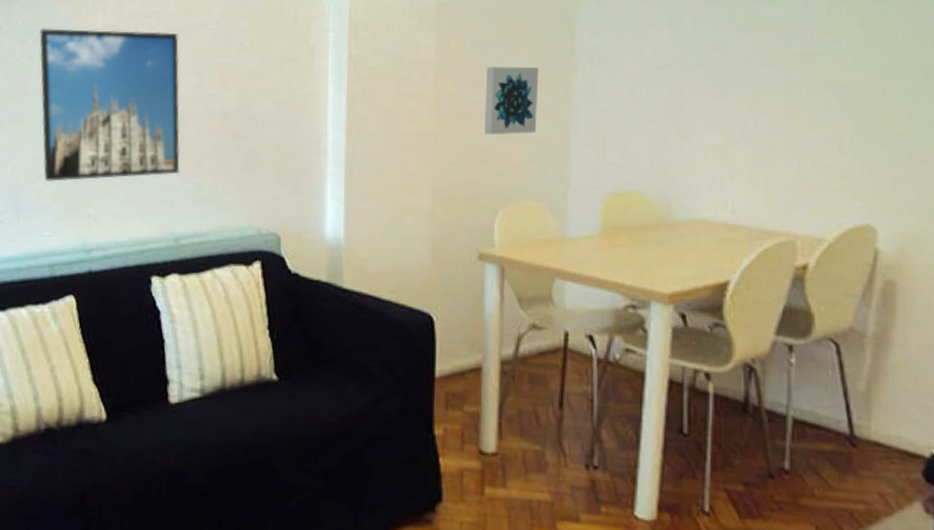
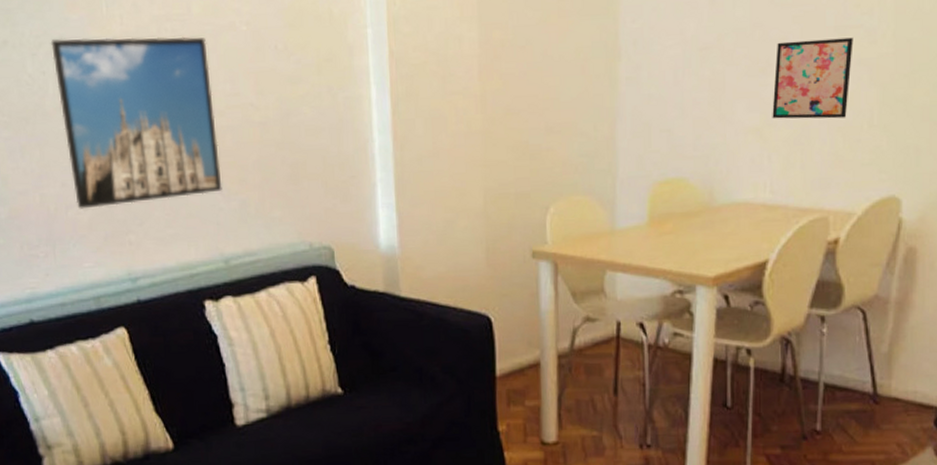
wall art: present [485,66,539,134] -> none [531,55,584,129]
wall art: none [734,64,821,142] -> present [772,37,853,119]

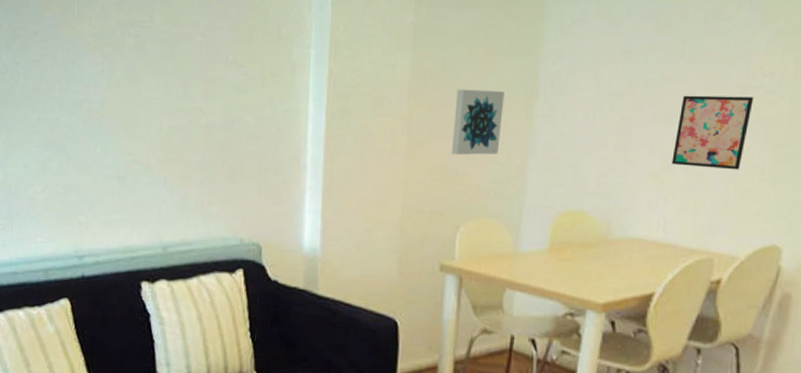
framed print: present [50,36,222,209] -> none [25,33,167,189]
wall art: none [531,55,584,129] -> present [452,89,505,155]

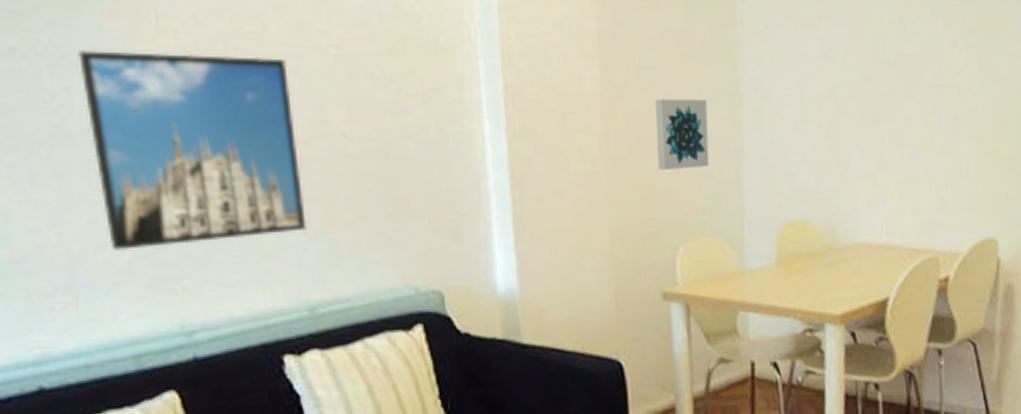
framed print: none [25,33,167,189] -> present [77,49,307,250]
wall art: present [671,95,754,170] -> none [883,95,949,167]

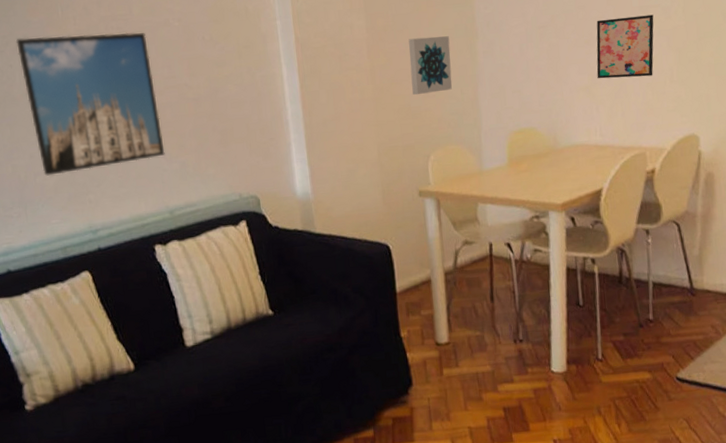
wall art: none [883,95,949,167] -> present [596,14,654,79]

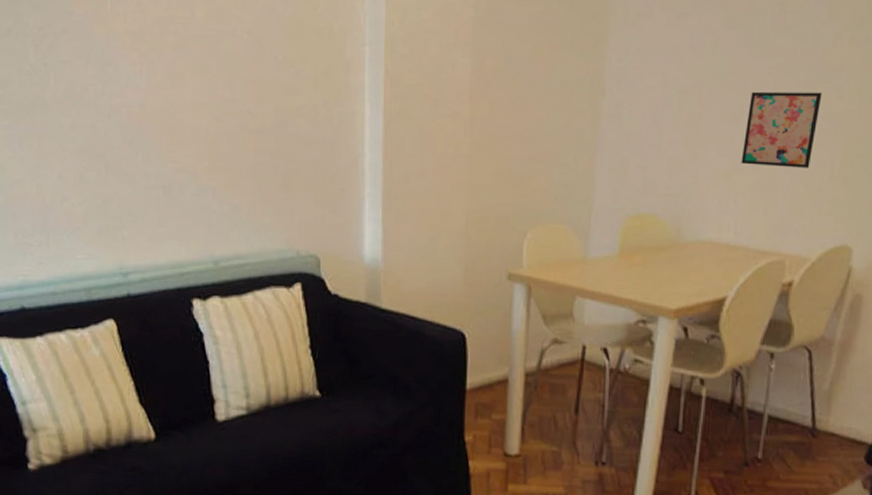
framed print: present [15,32,165,176] -> none [53,31,216,202]
wall art: present [408,36,452,95] -> none [517,88,570,157]

